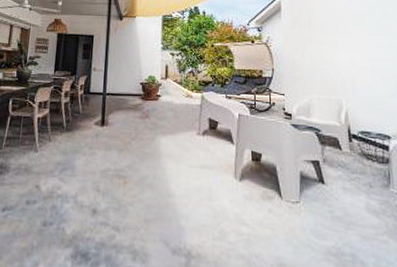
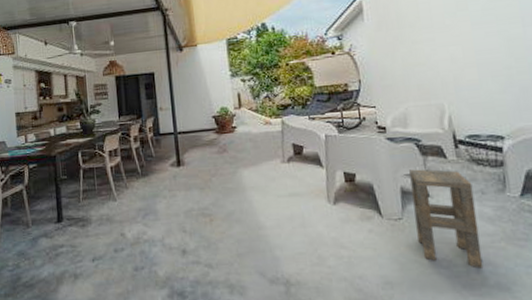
side table: none [309,156,368,260] -> present [409,169,483,269]

